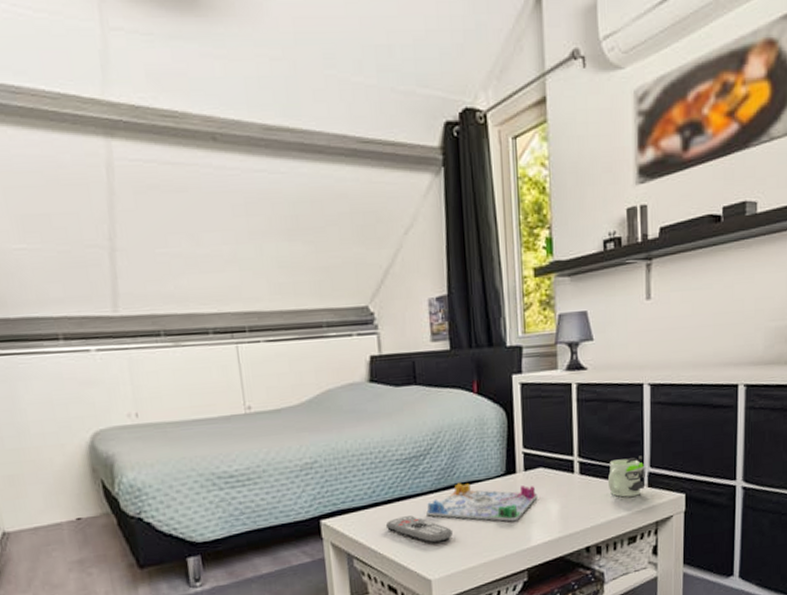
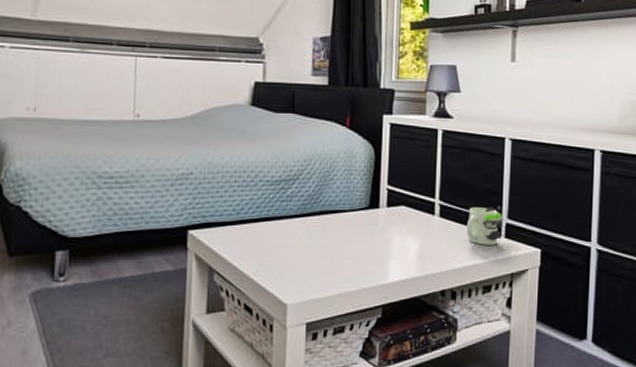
remote control: present [385,515,452,543] -> none [249,237,312,267]
board game: present [426,483,538,522] -> none [290,211,398,256]

